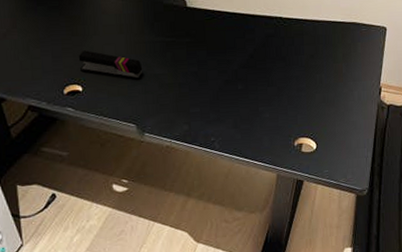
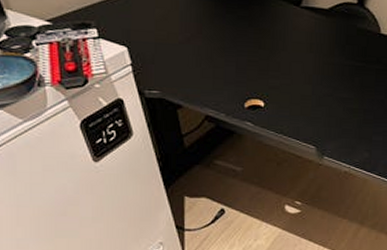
stapler: present [78,50,143,80] -> none [263,65,329,101]

